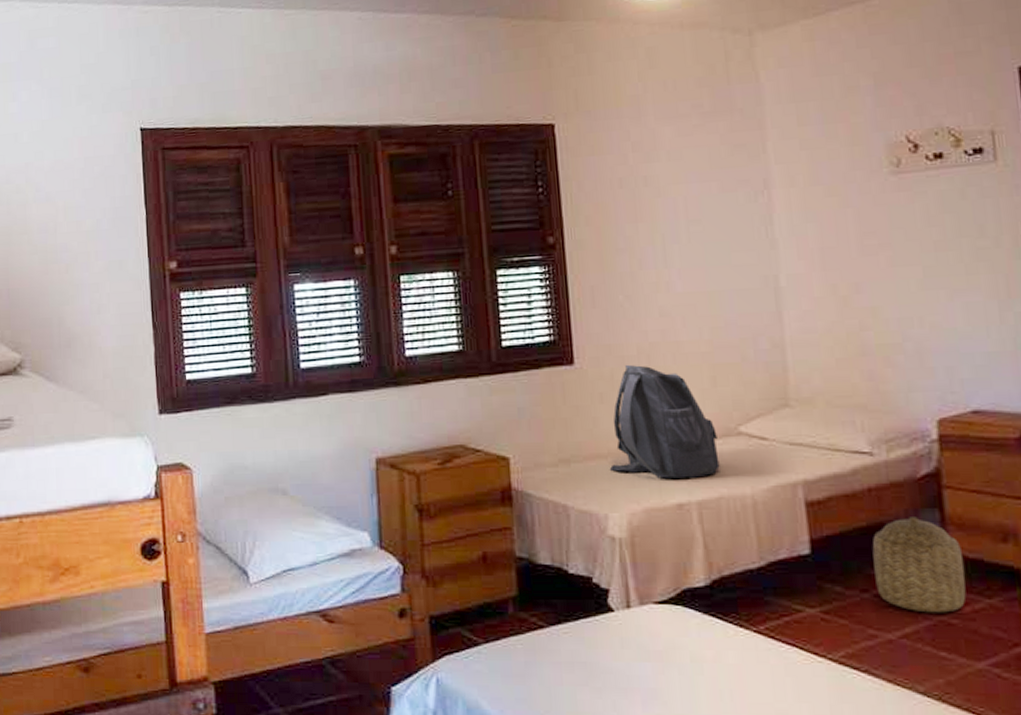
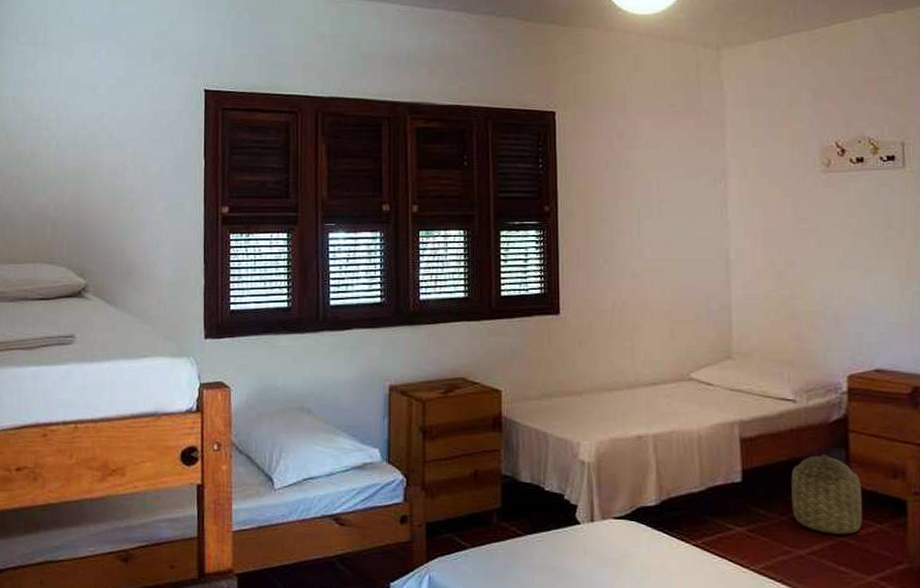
backpack: present [609,364,720,479] -> none [583,316,673,415]

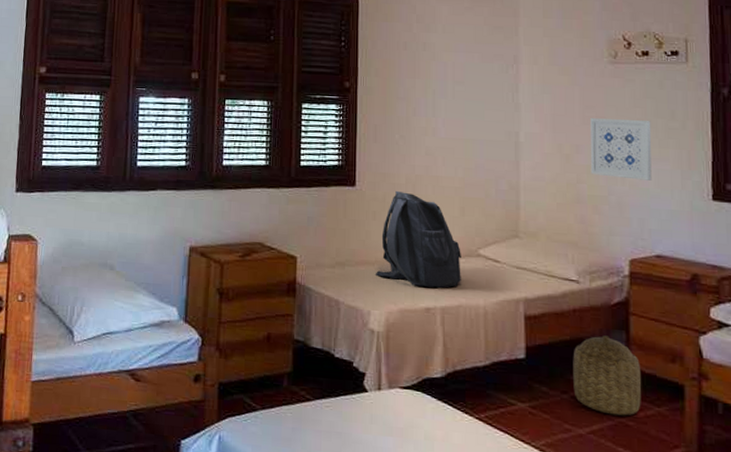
backpack: none [583,316,673,415] -> present [375,190,461,288]
wall art: none [803,231,869,293] -> present [590,118,652,181]

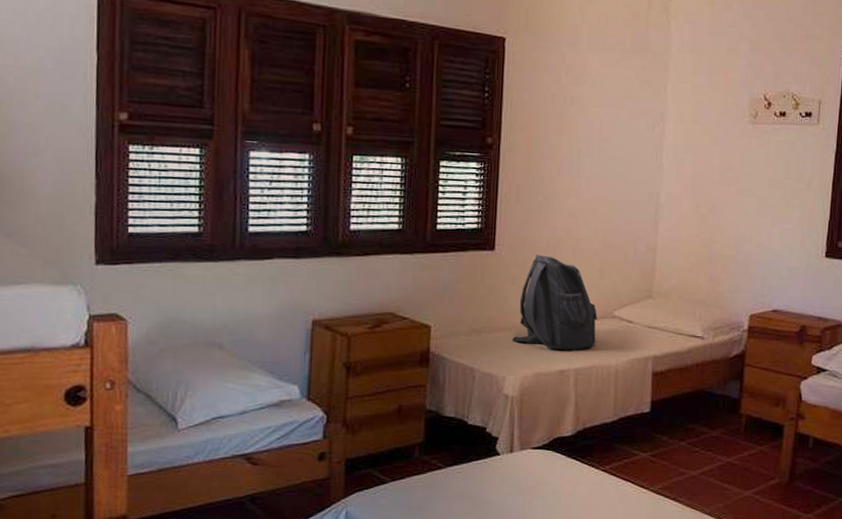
basket: present [573,335,642,416] -> none [690,386,750,456]
wall art: present [590,118,652,181] -> none [723,179,781,240]

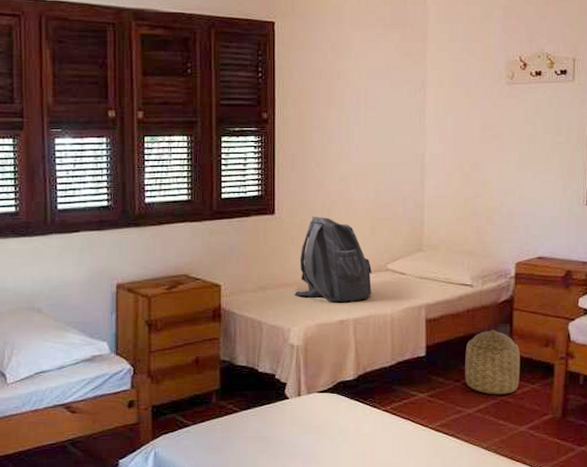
basket: none [690,386,750,456] -> present [465,330,521,395]

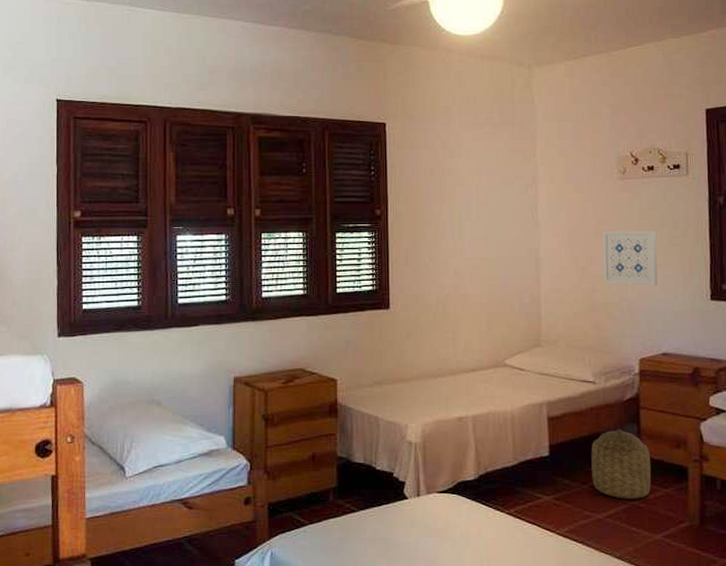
backpack: present [294,216,372,302] -> none [410,310,490,398]
wall art: none [486,137,540,191] -> present [603,231,658,286]

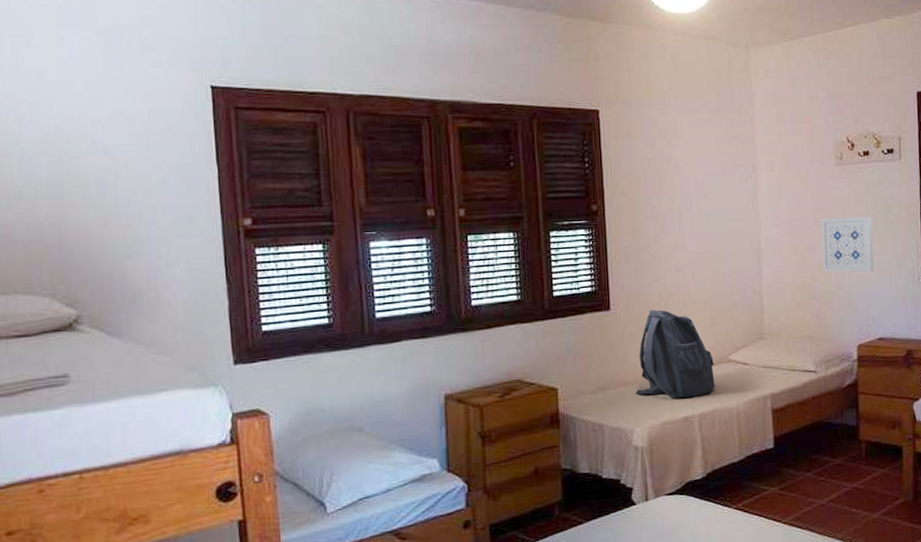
backpack: none [410,310,490,398] -> present [635,309,715,399]
basket: present [591,429,652,499] -> none [813,415,870,483]

